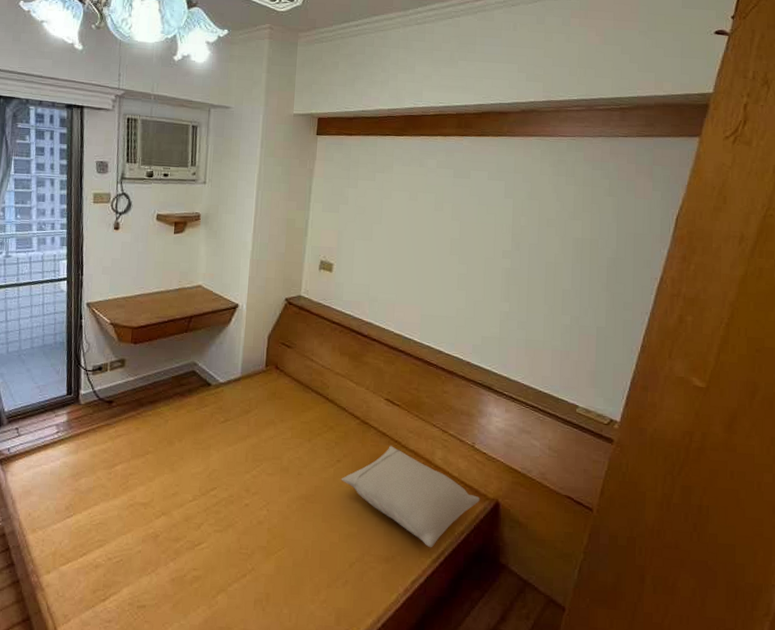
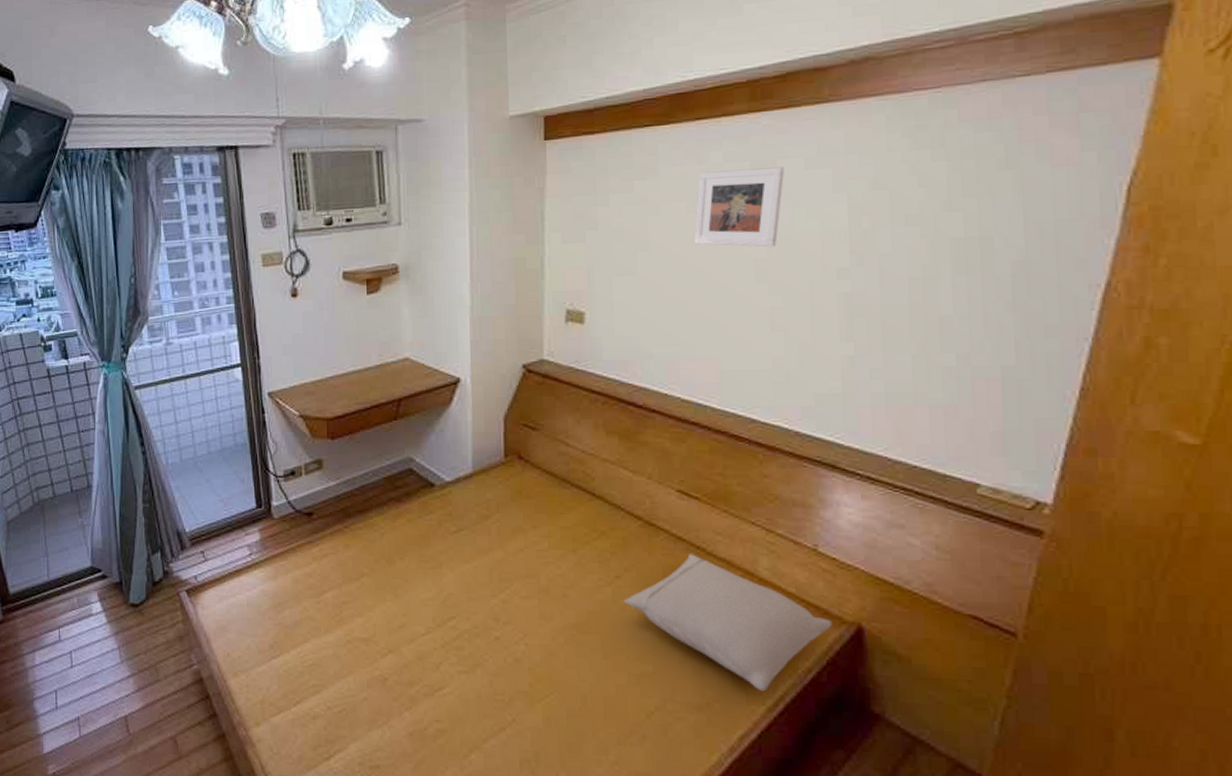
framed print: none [412,173,475,231] -> present [693,167,784,248]

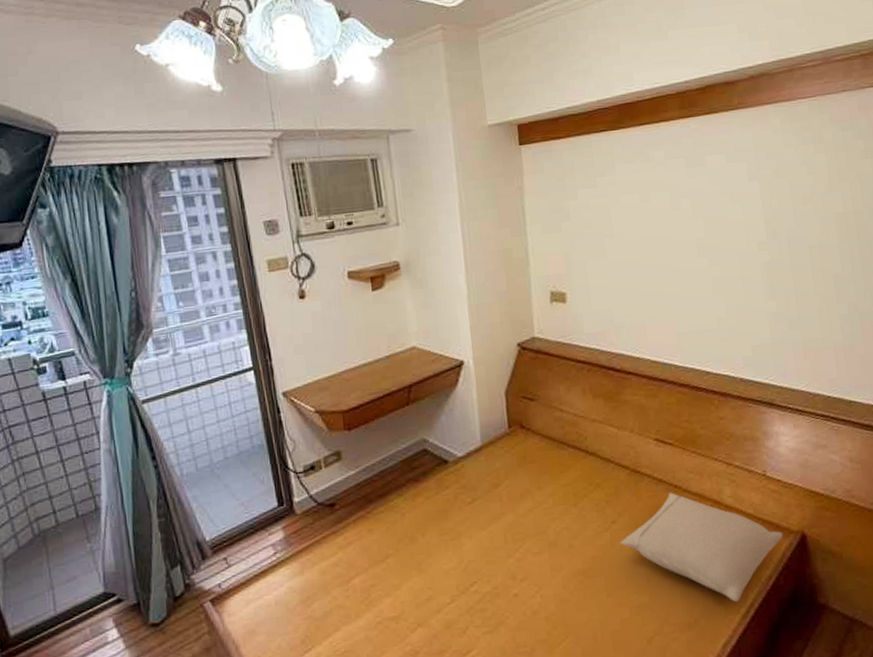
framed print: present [693,167,784,248] -> none [646,162,712,229]

